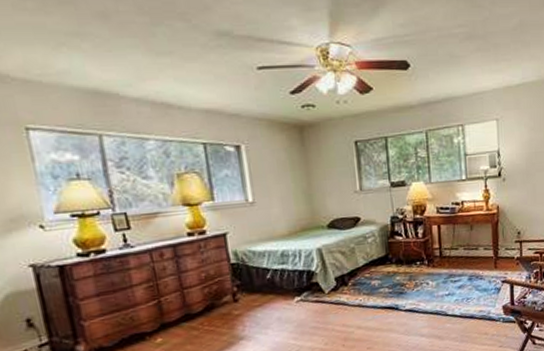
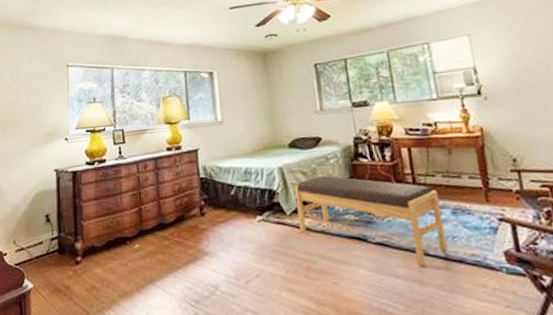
bench: none [333,254,462,325] -> present [294,176,448,266]

